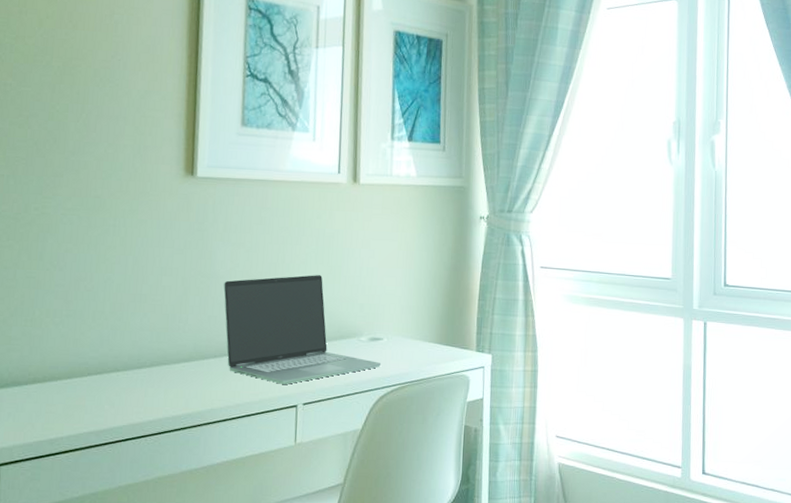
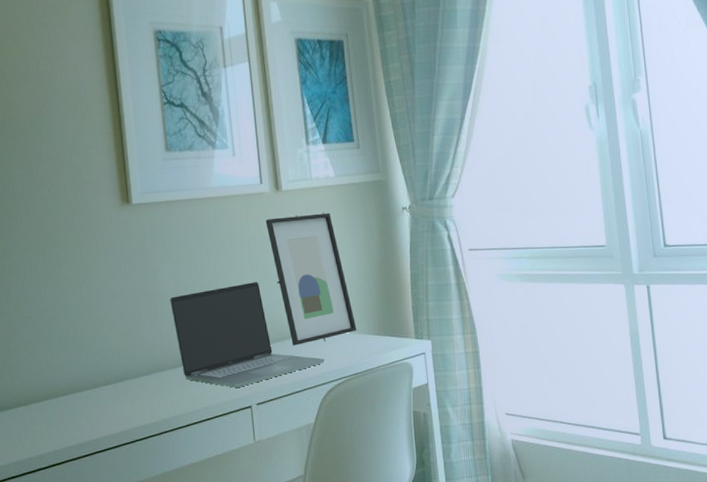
picture frame: none [338,210,419,346] -> present [265,212,357,346]

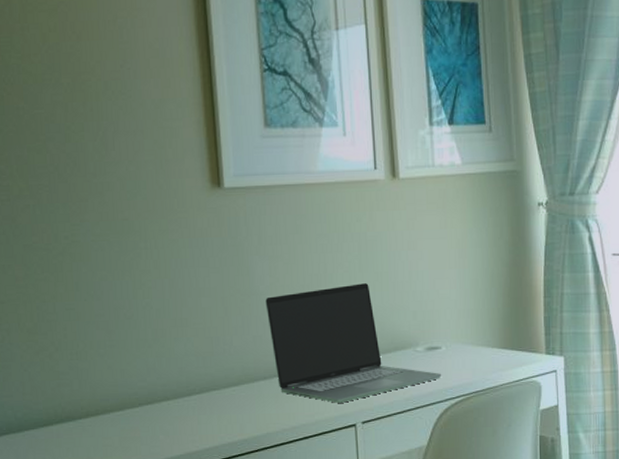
picture frame: present [265,212,357,346] -> none [379,205,480,358]

